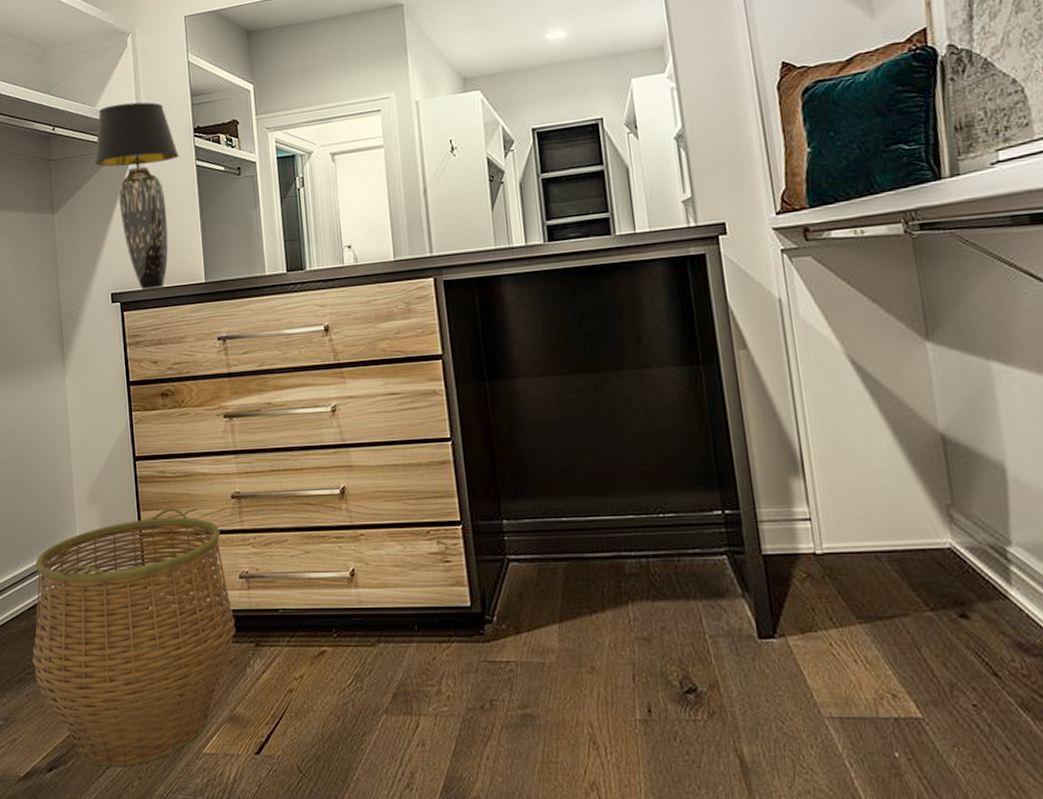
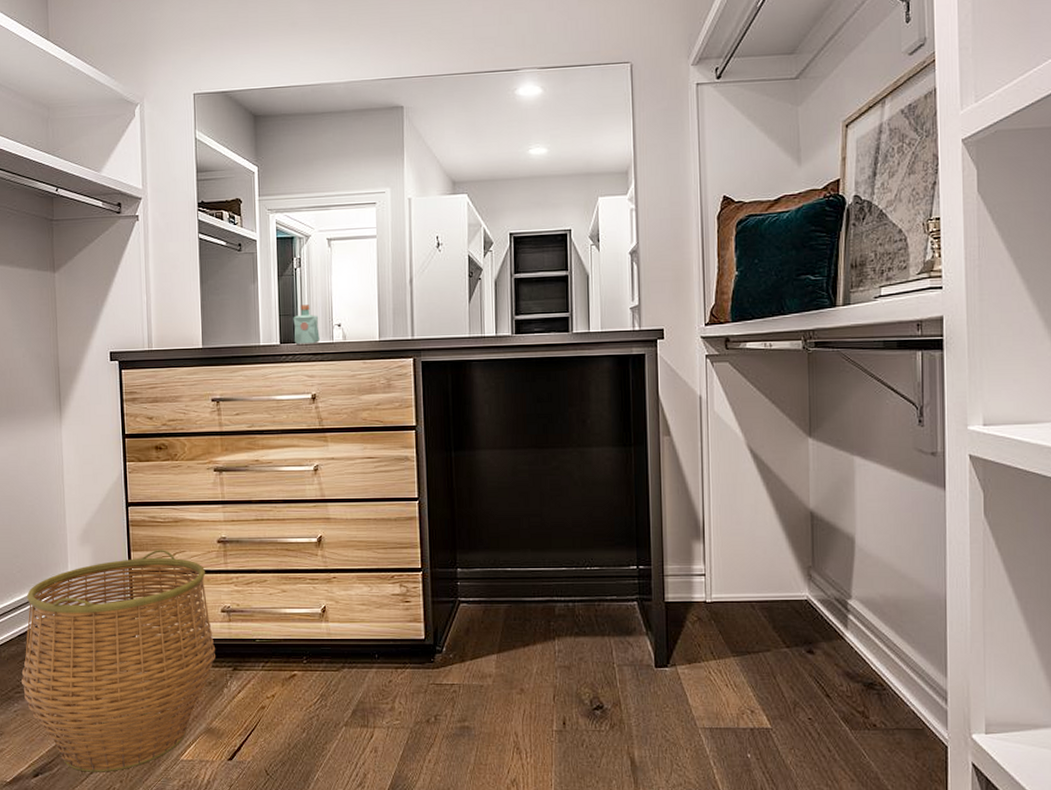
table lamp: present [95,102,180,290] -> none [98,172,183,351]
perfume: none [299,227,329,272] -> present [293,305,320,345]

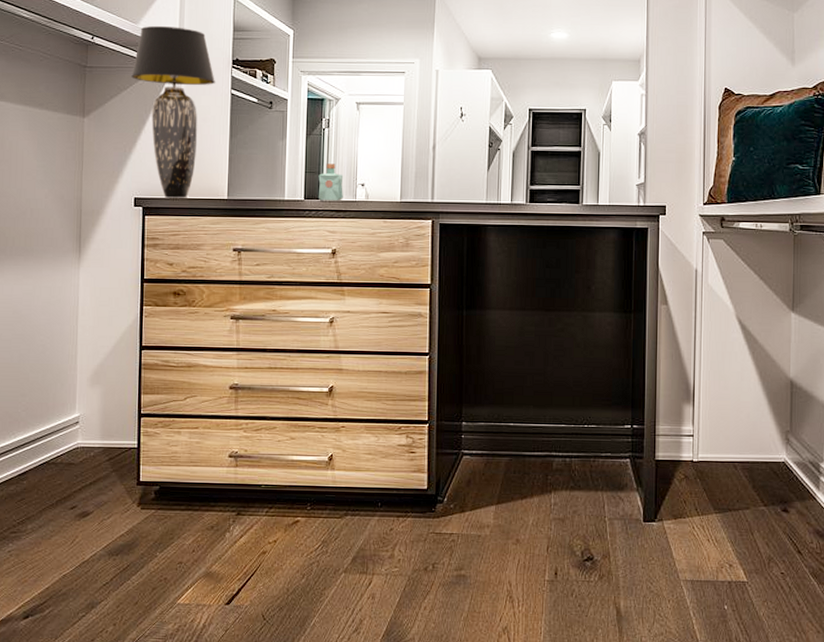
basket: present [21,550,215,772] -> none [18,394,220,615]
table lamp: none [98,172,183,351] -> present [131,26,216,199]

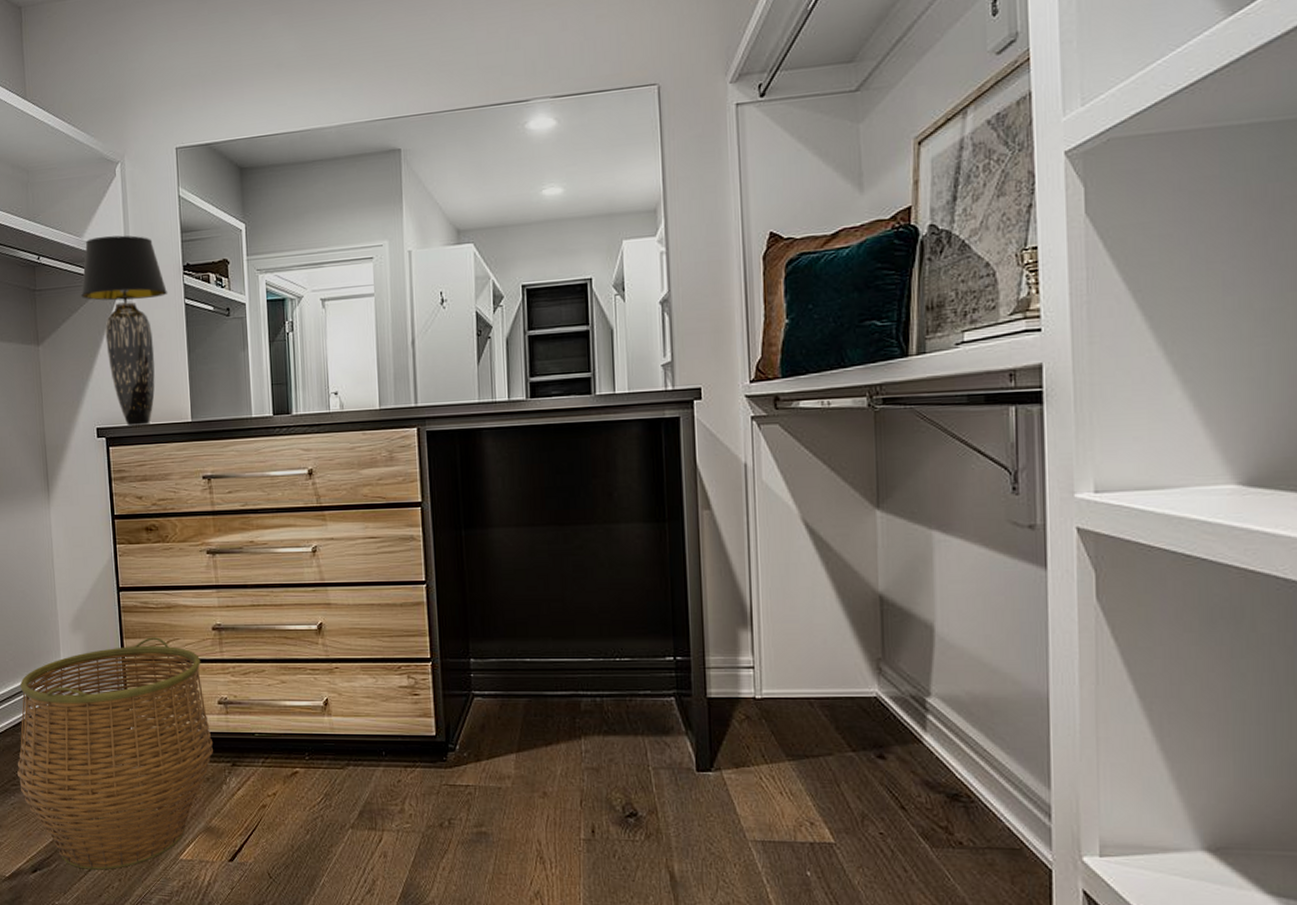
basket: none [18,394,220,615] -> present [17,637,213,870]
perfume: present [318,163,344,201] -> none [286,372,315,416]

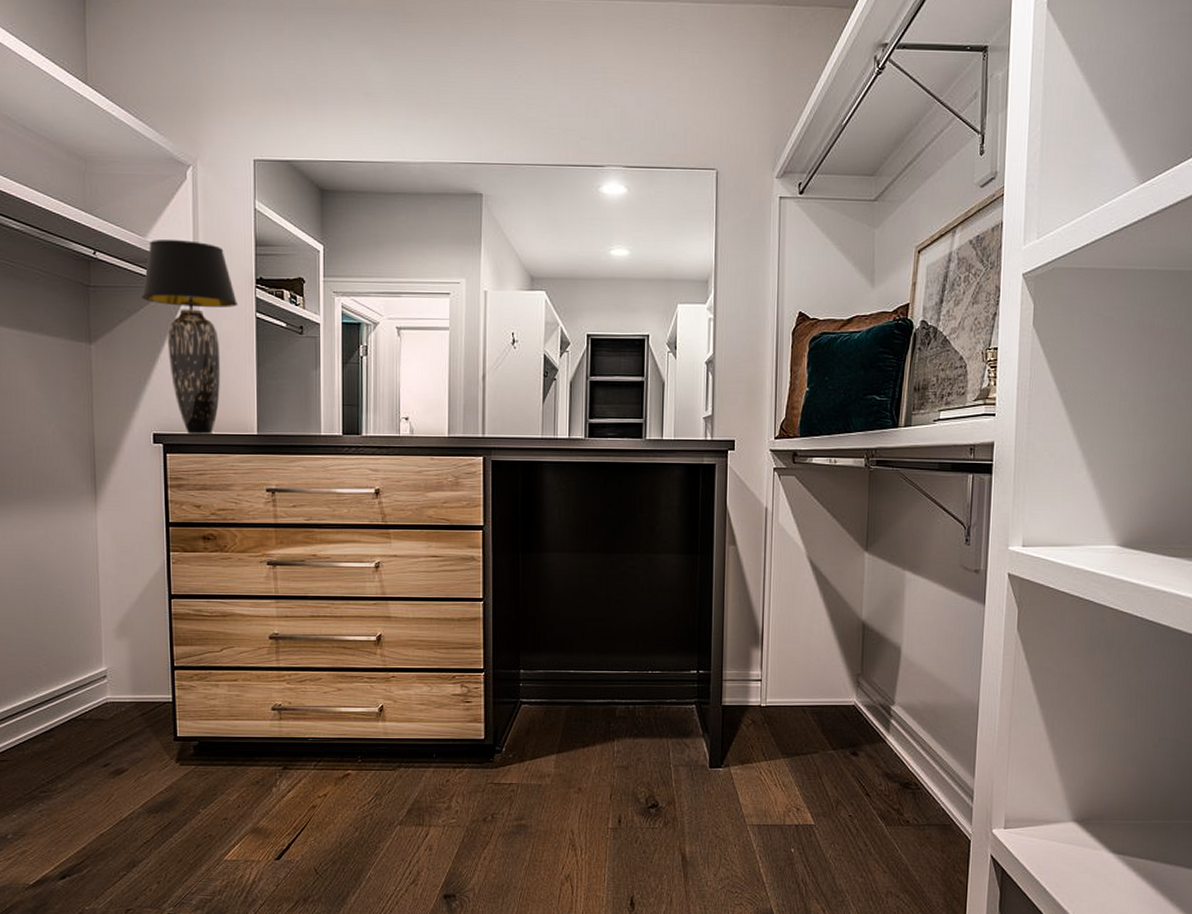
basket: present [17,637,213,870] -> none [47,645,264,874]

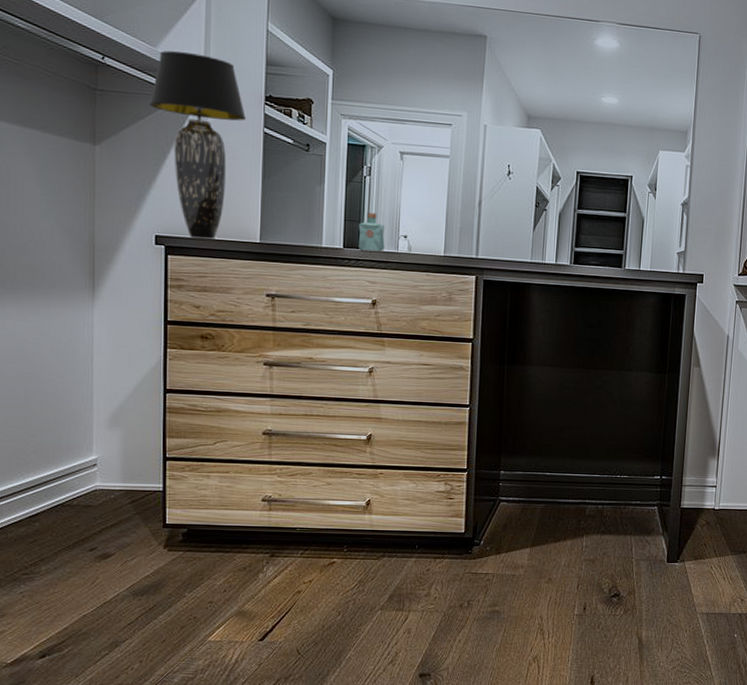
perfume: none [357,395,385,437] -> present [358,212,385,252]

